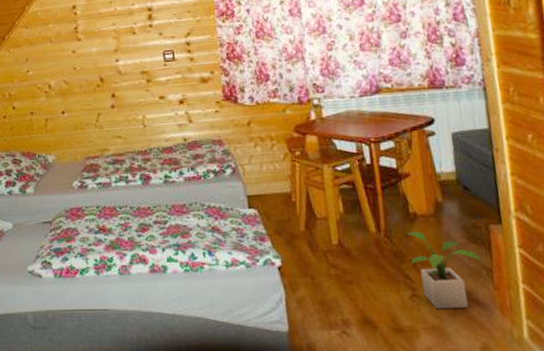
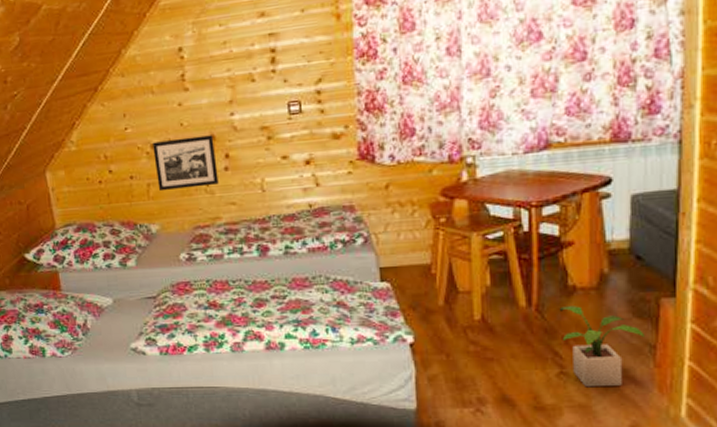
picture frame: none [50,78,107,126] -> present [152,135,219,192]

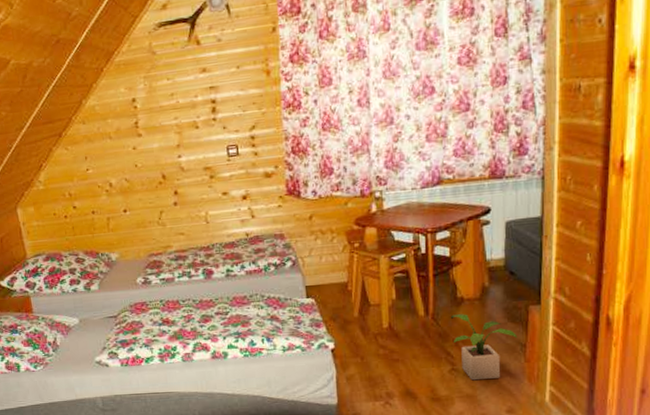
picture frame: present [152,135,219,192] -> none [111,174,169,224]

